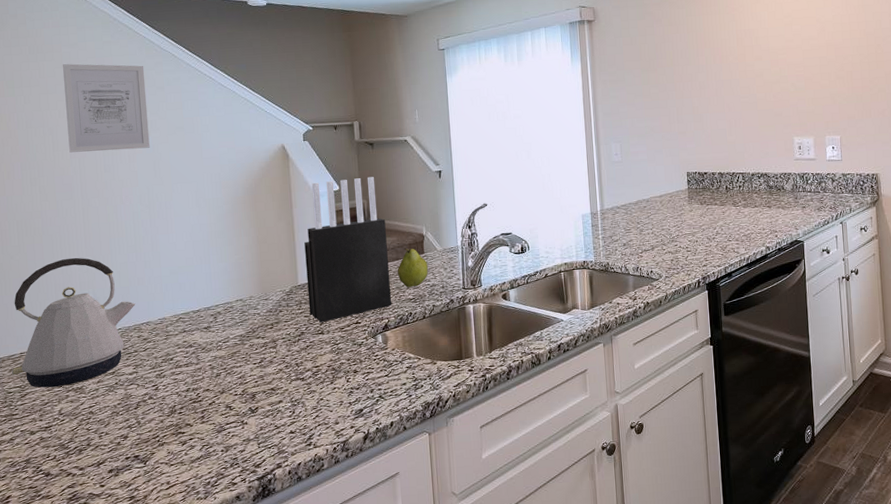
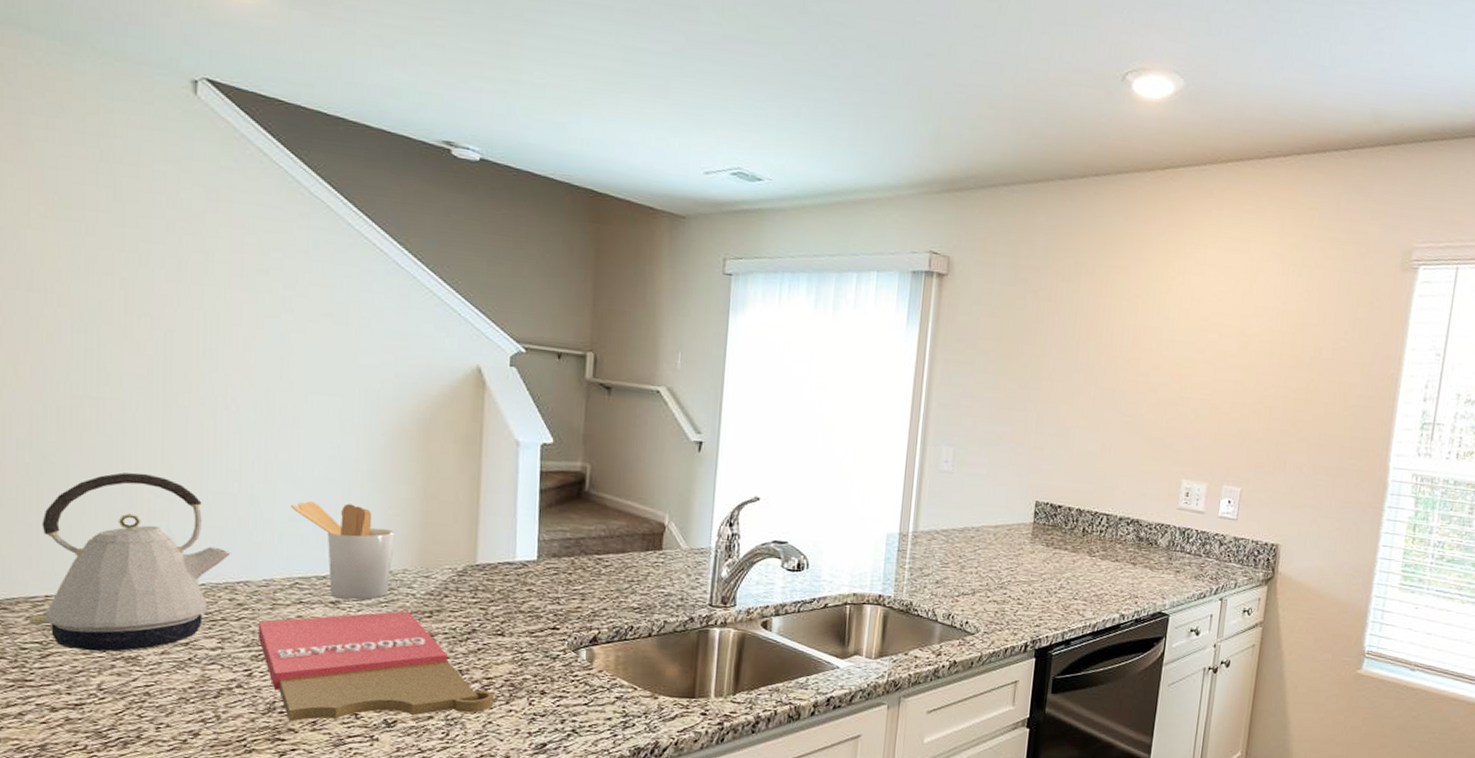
wall art: present [63,64,150,153] -> none [150,188,281,336]
cutting board: none [158,326,323,419] -> present [257,611,495,722]
utensil holder: none [171,256,242,325] -> present [291,501,395,600]
knife block: present [304,176,391,323] -> none [487,427,613,621]
fruit: present [397,247,428,287] -> none [620,538,665,593]

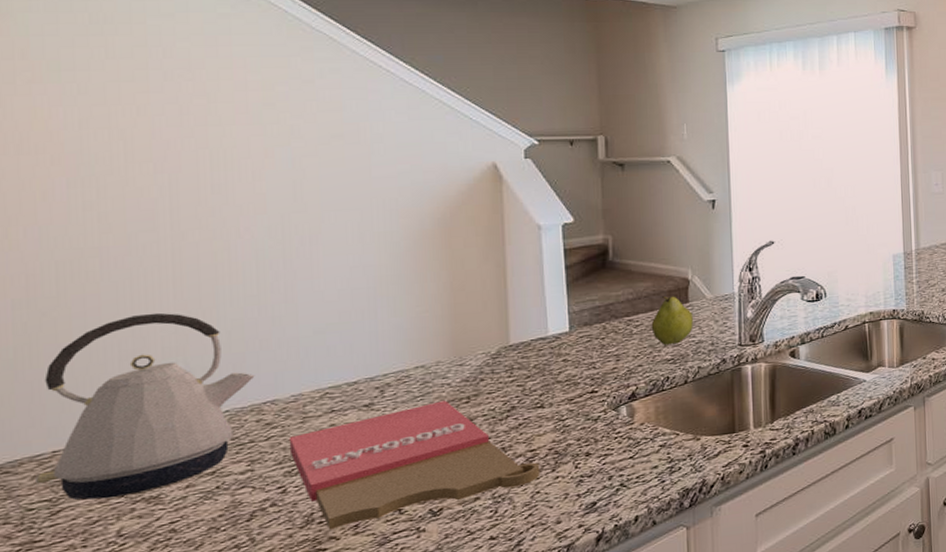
utensil holder: present [291,501,395,600] -> none [315,308,425,401]
fruit: none [620,538,665,593] -> present [651,295,693,345]

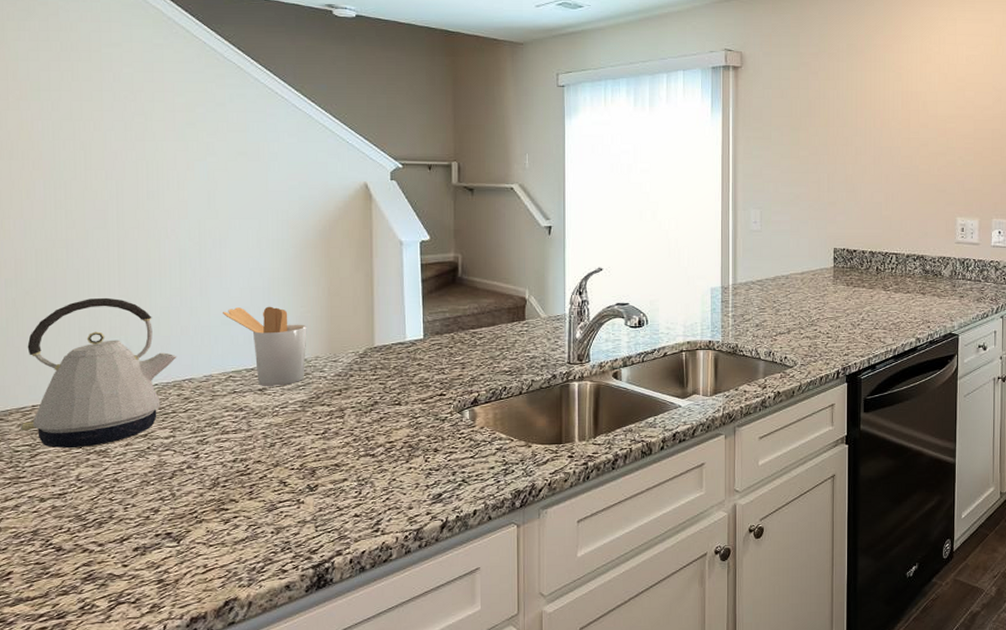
cutting board: present [289,401,541,530] -> none [201,391,397,493]
utensil holder: none [315,308,425,401] -> present [223,306,307,386]
fruit: present [651,295,693,345] -> none [492,312,528,358]

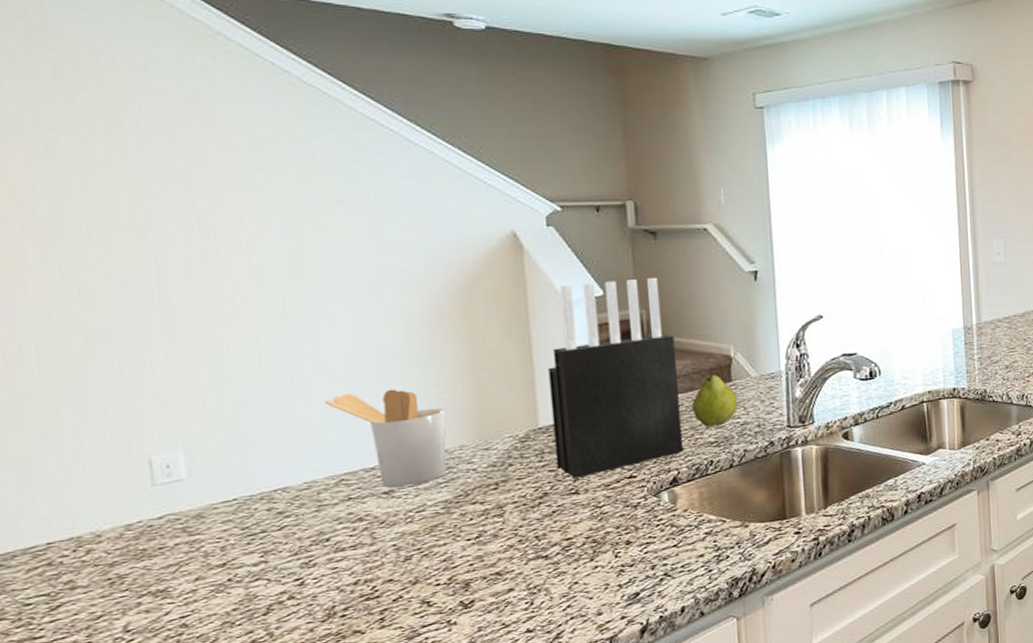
kettle: present [20,297,177,449] -> none [30,394,263,595]
knife block: none [384,227,483,392] -> present [548,277,683,479]
fruit: none [492,312,528,358] -> present [691,374,737,427]

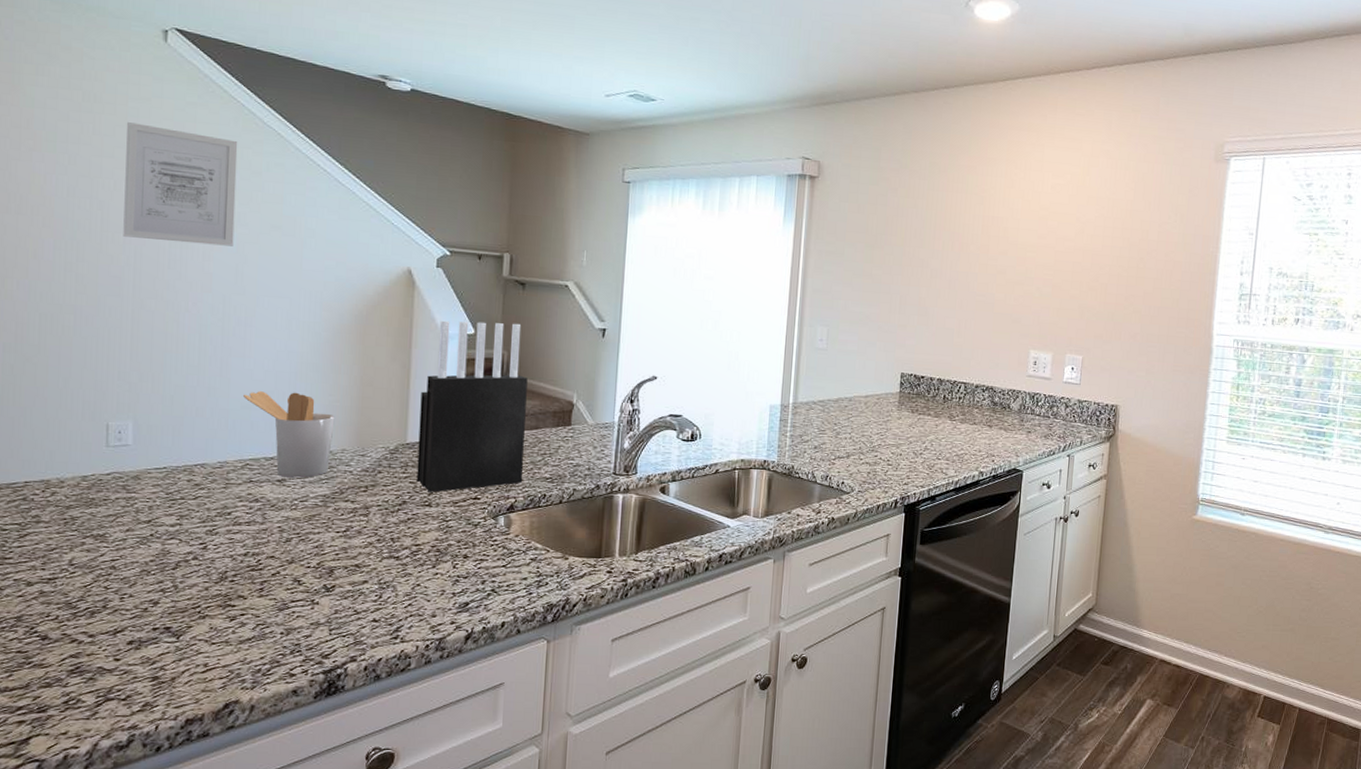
wall art: none [120,97,286,235] -> present [123,122,238,247]
fruit: present [691,374,737,427] -> none [534,415,573,464]

